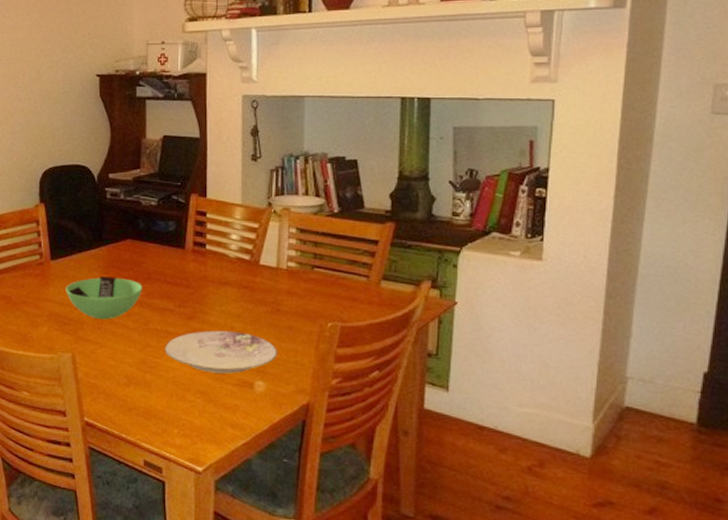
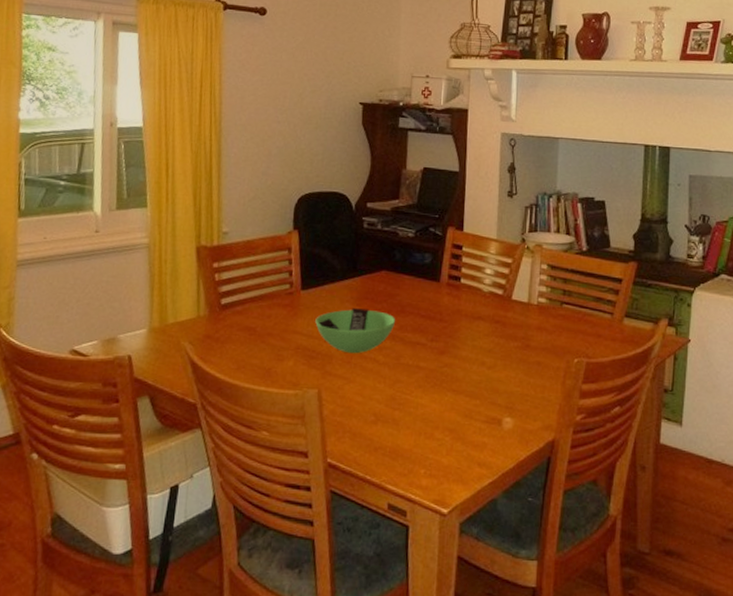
plate: present [164,330,278,374] -> none [414,365,527,411]

